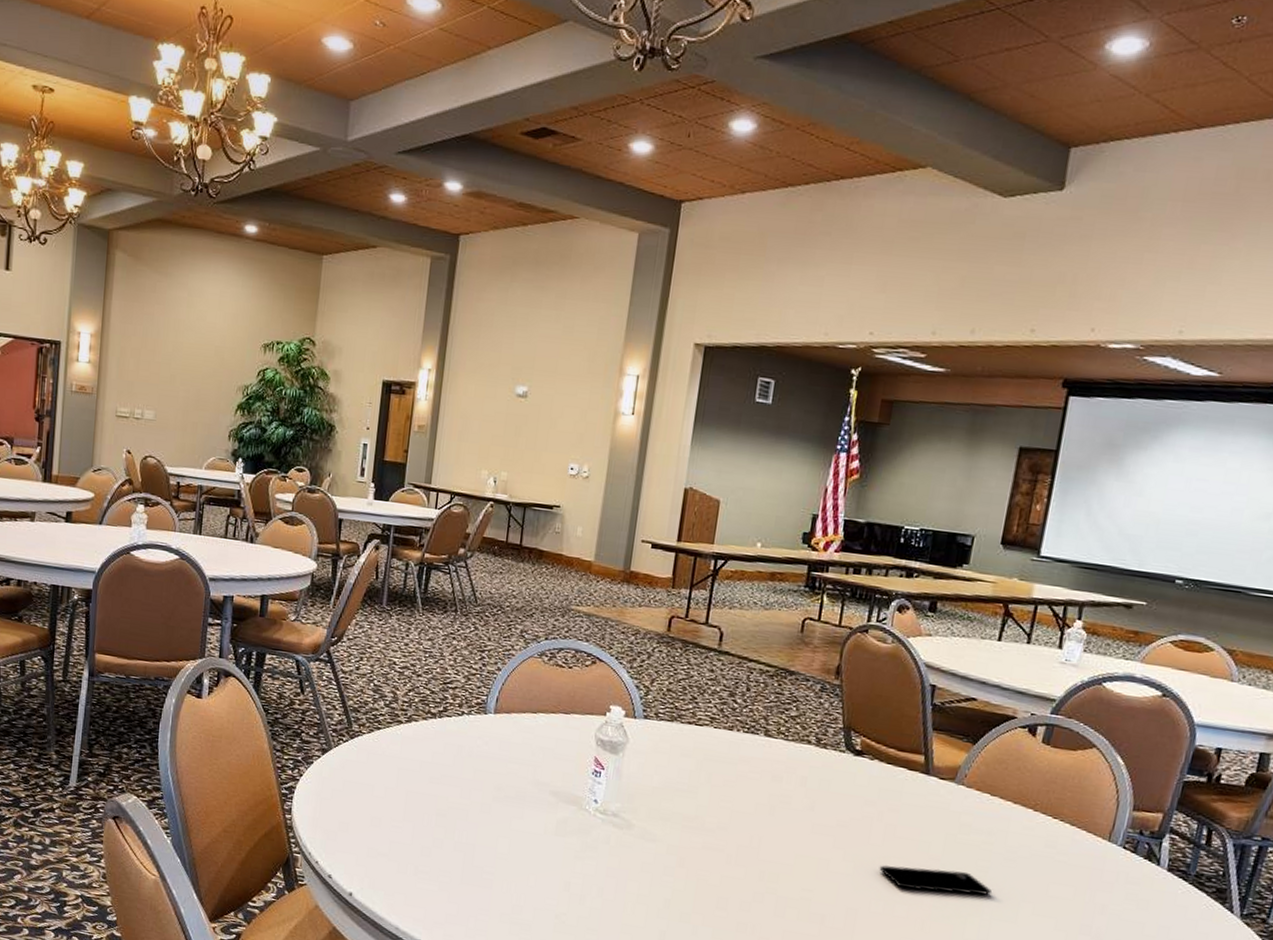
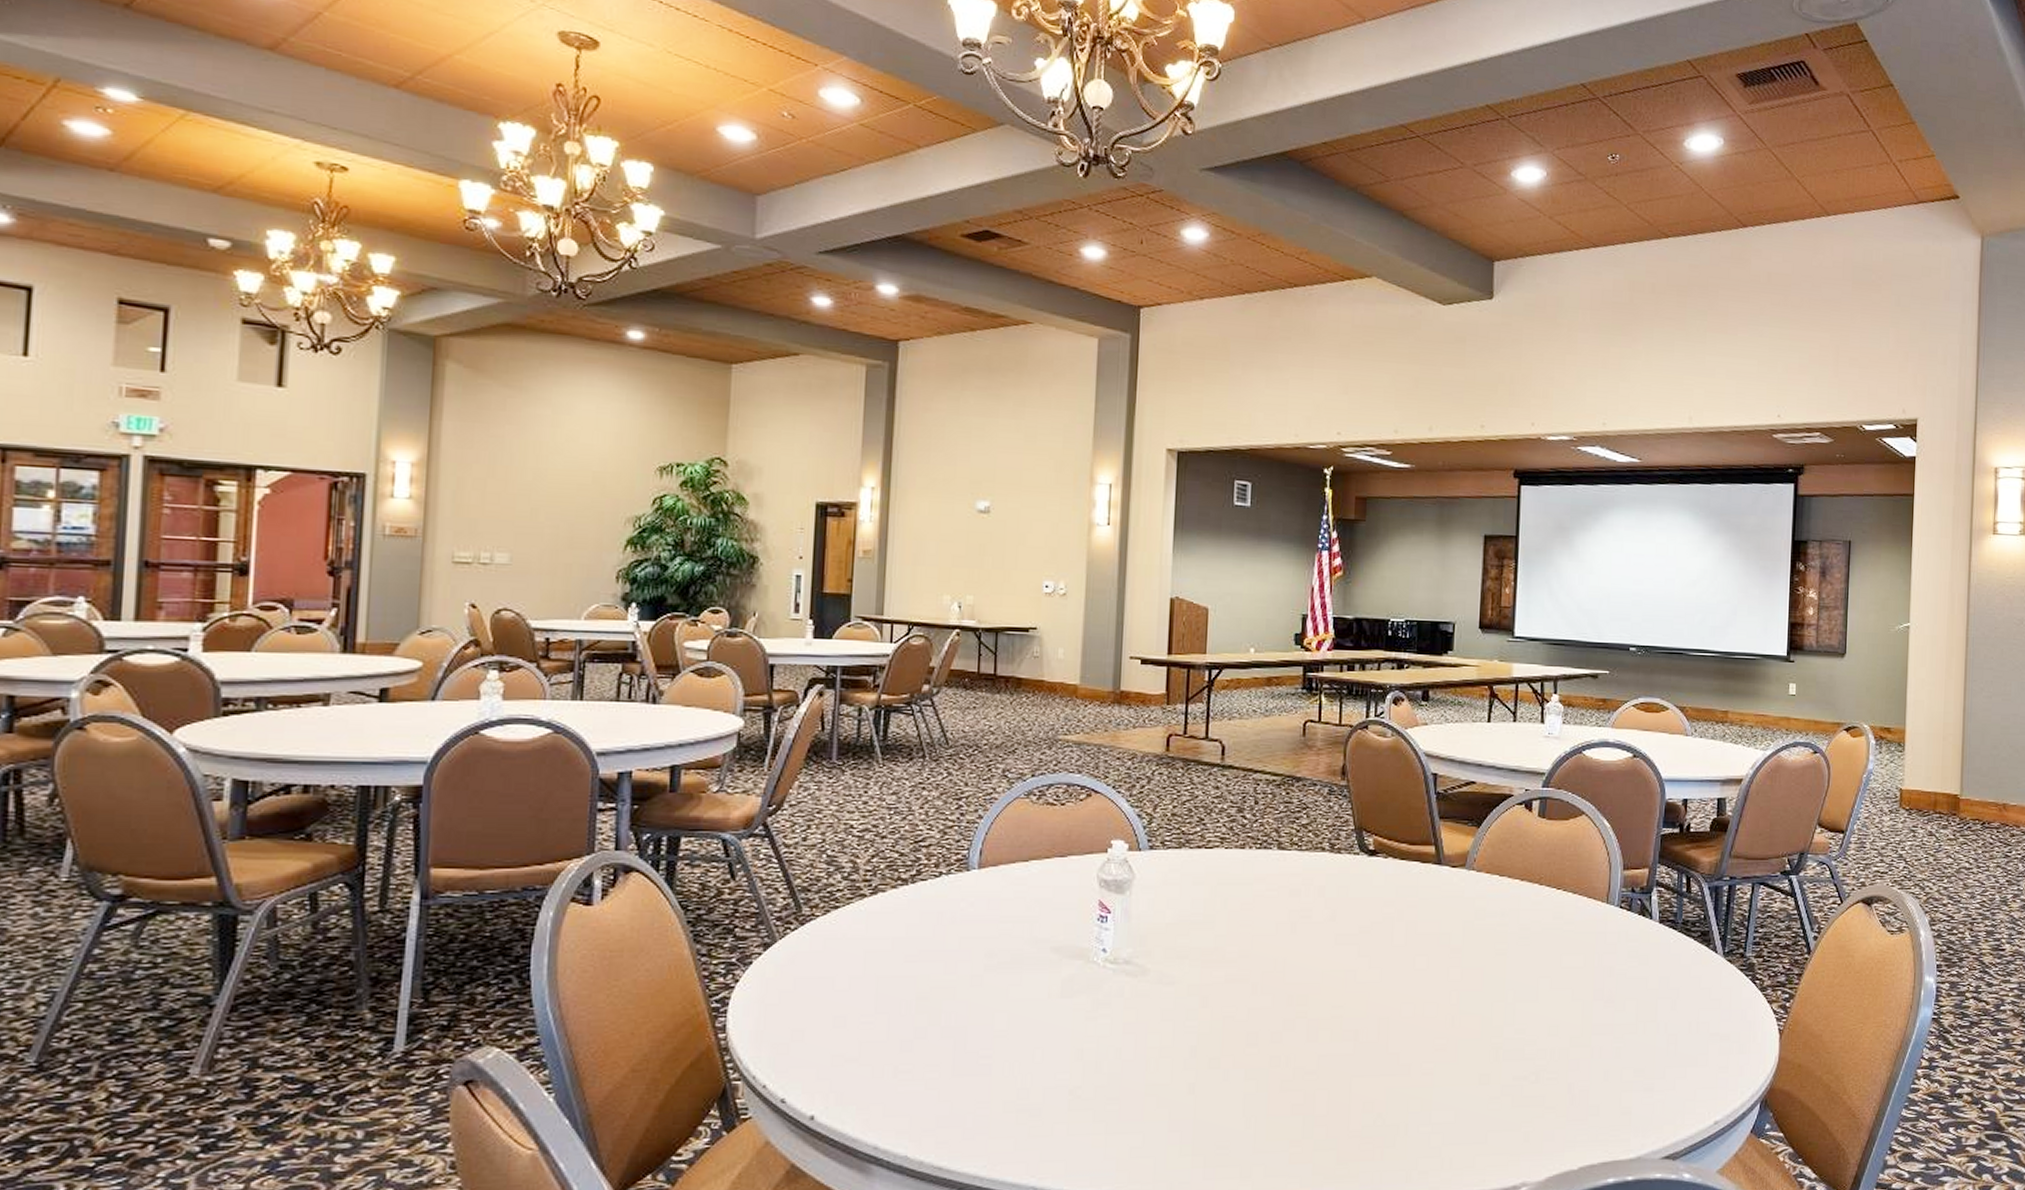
smartphone: present [879,865,992,895] -> none [1405,957,1512,986]

